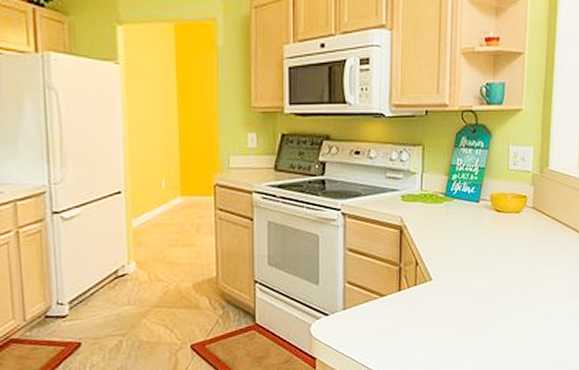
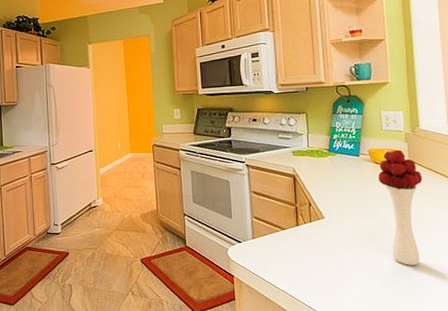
flower bouquet: none [497,194,545,332] -> present [378,150,423,265]

